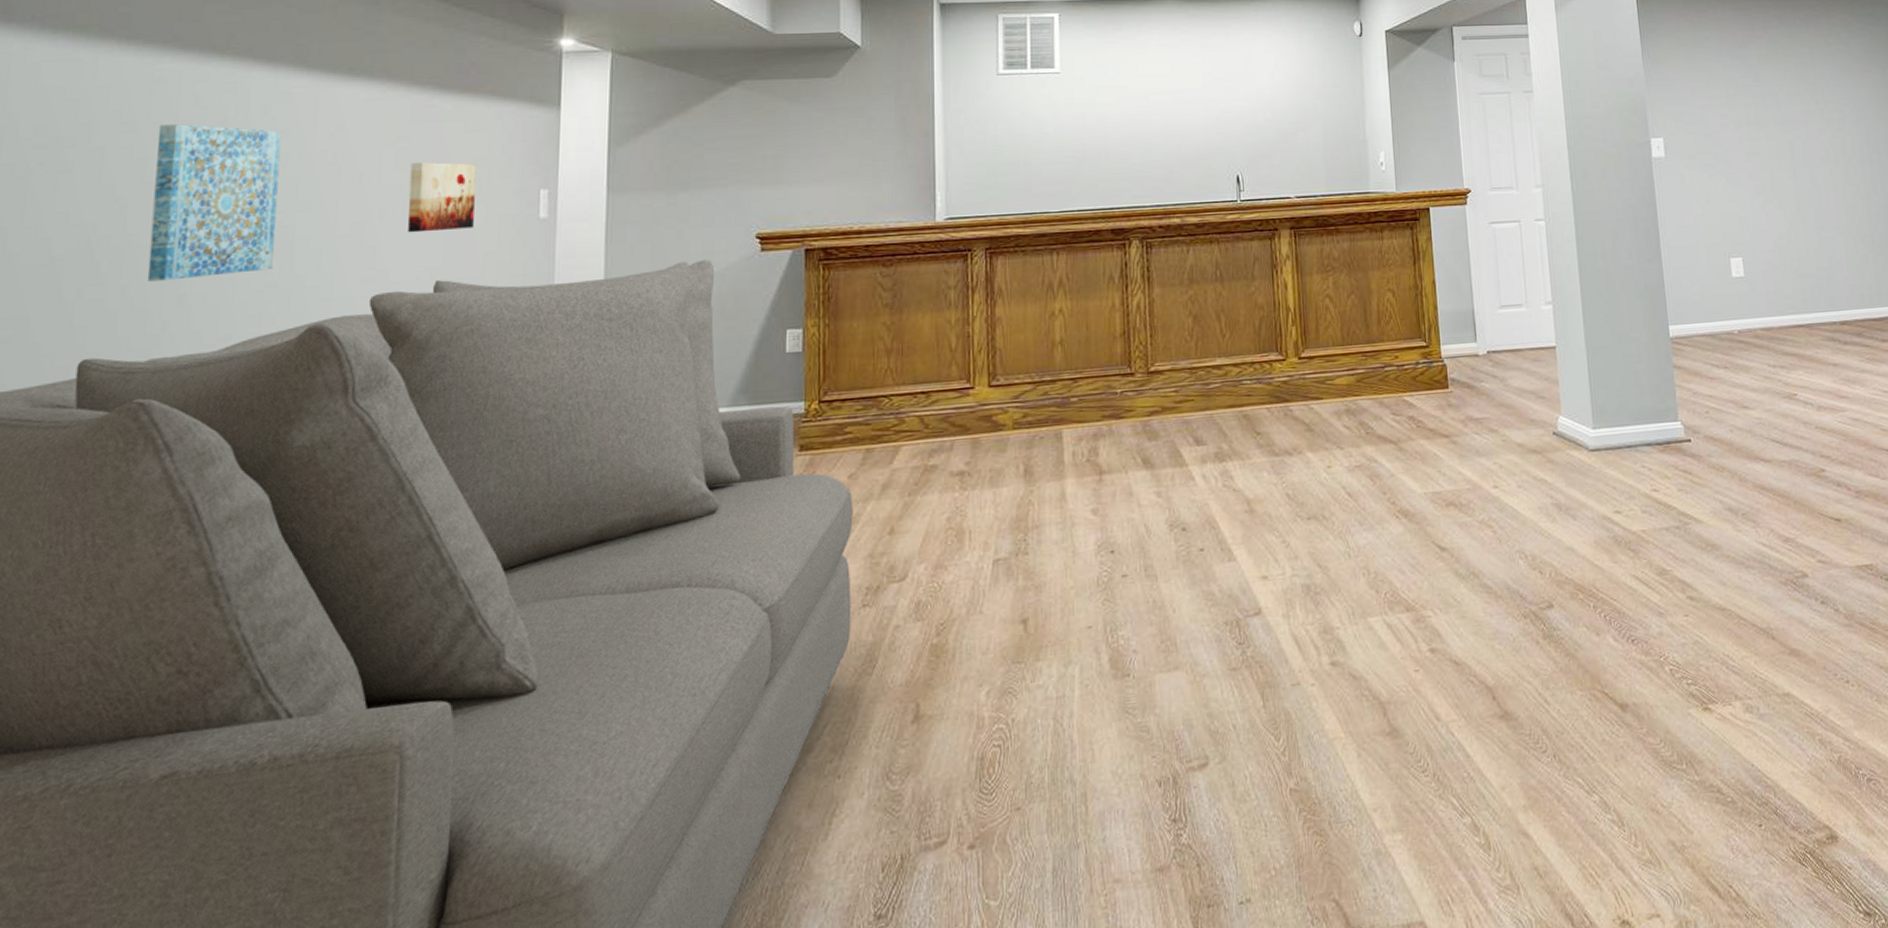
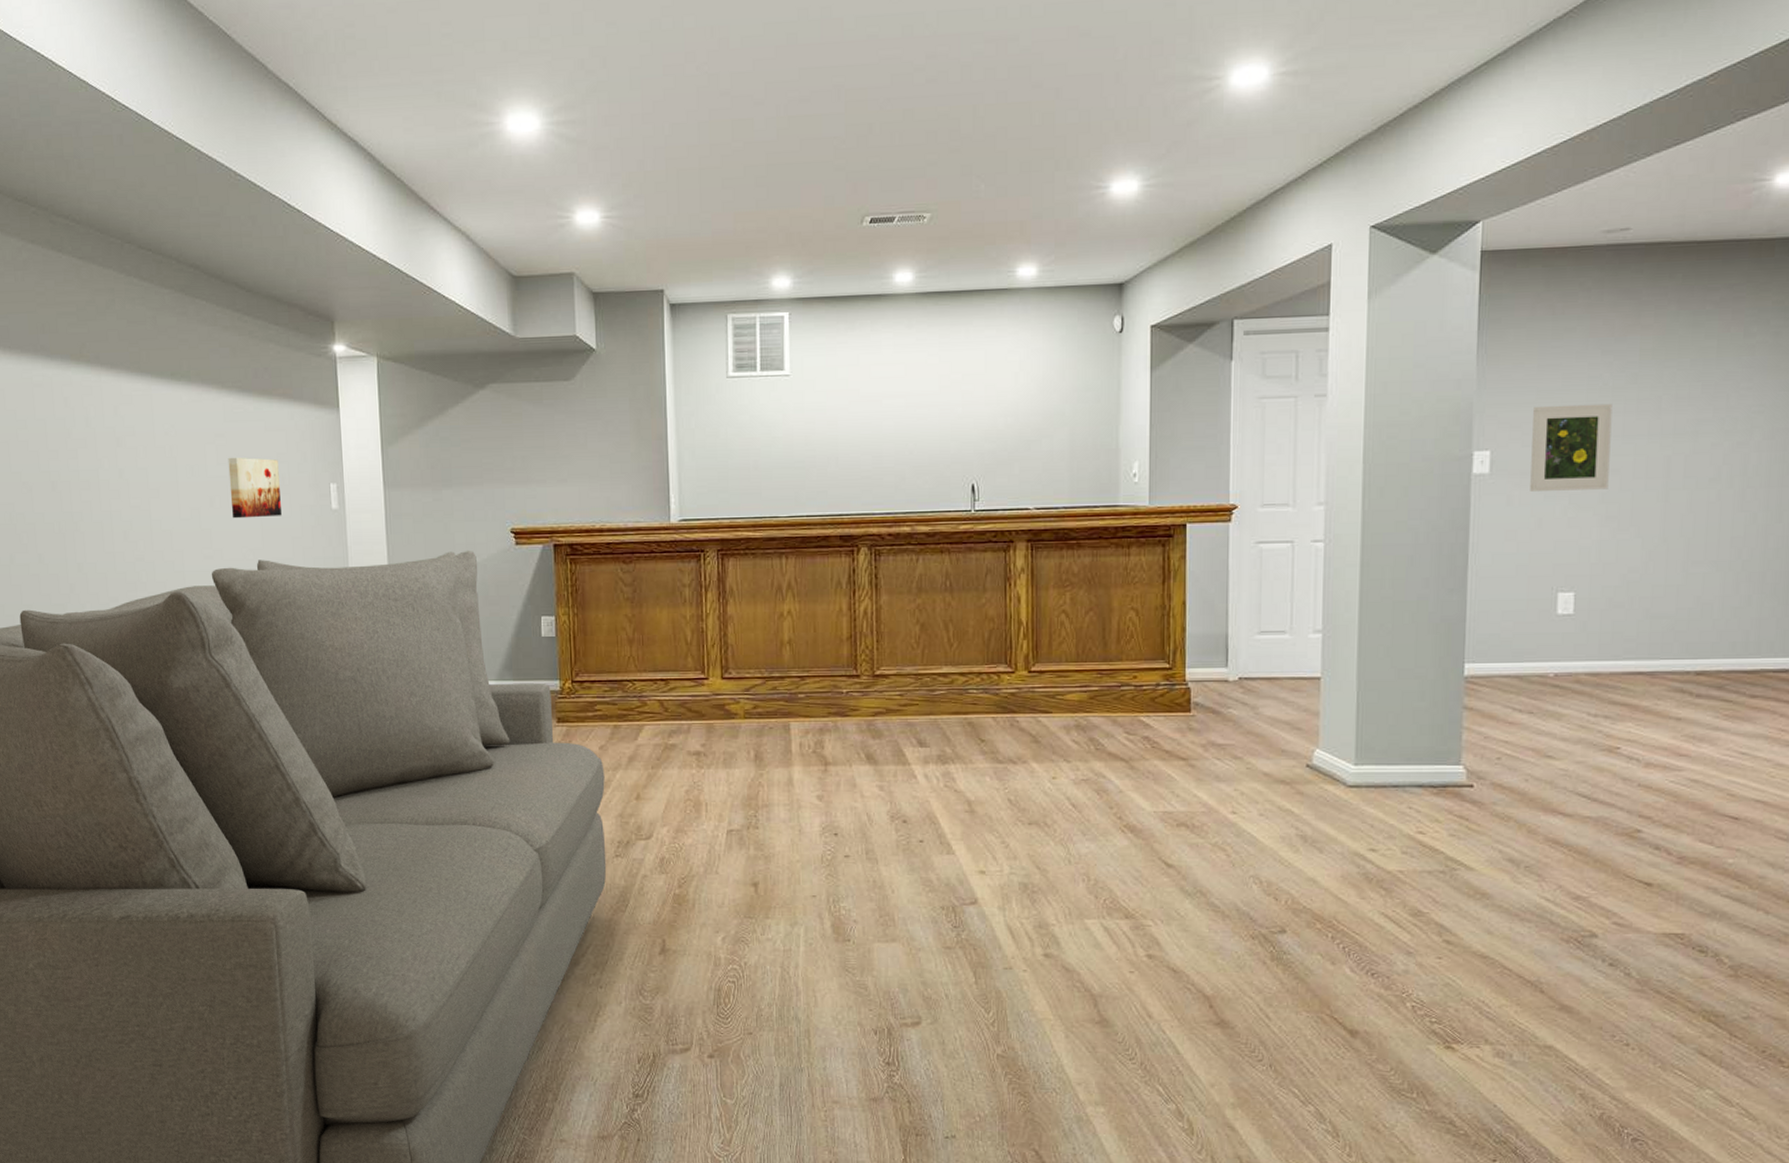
wall art: present [147,124,282,282] -> none [43,422,140,552]
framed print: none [1690,98,1753,172] -> present [1530,403,1613,491]

